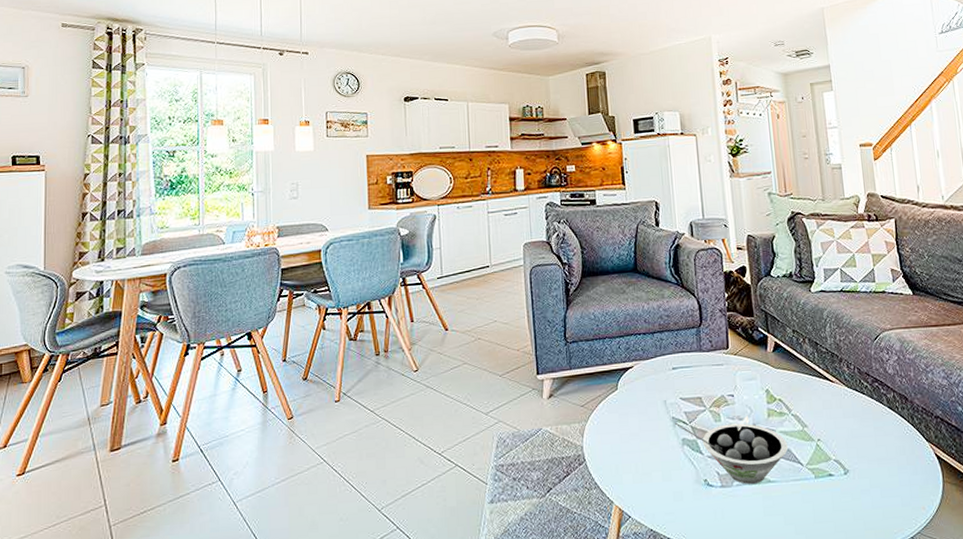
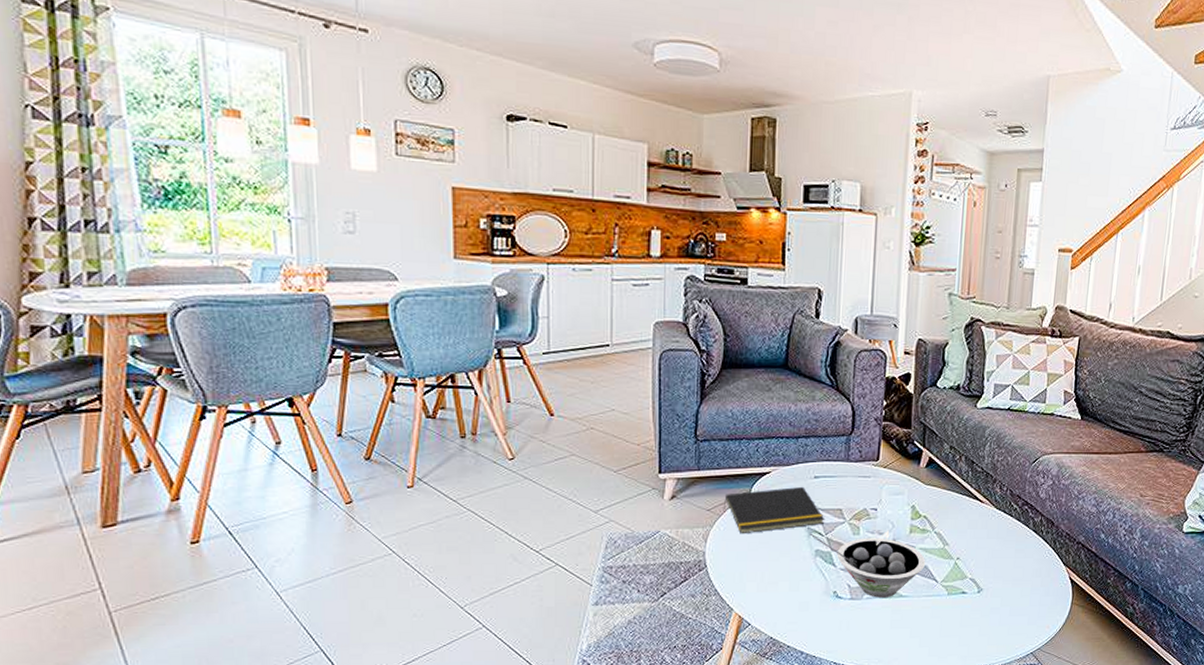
notepad: none [594,378,687,428] -> present [723,486,825,535]

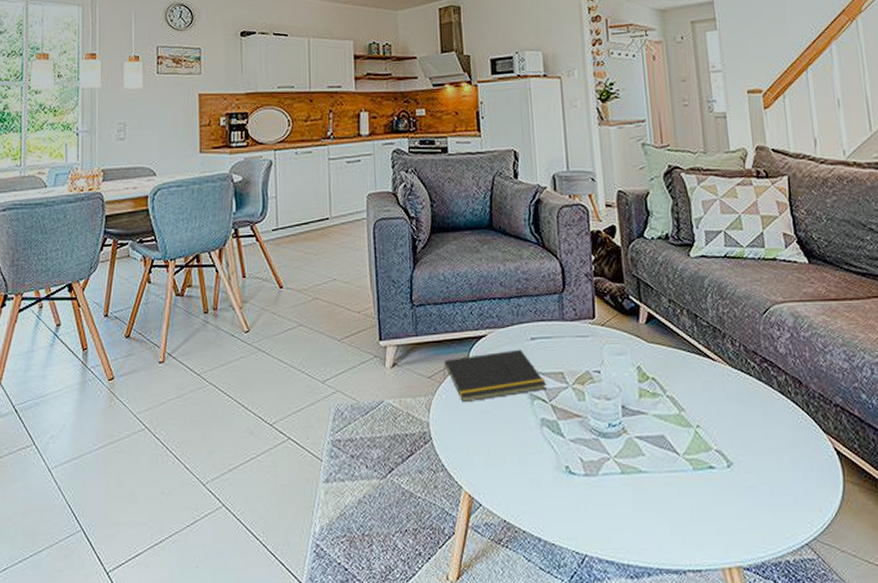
bowl: present [810,530,926,598] -> none [533,394,663,474]

